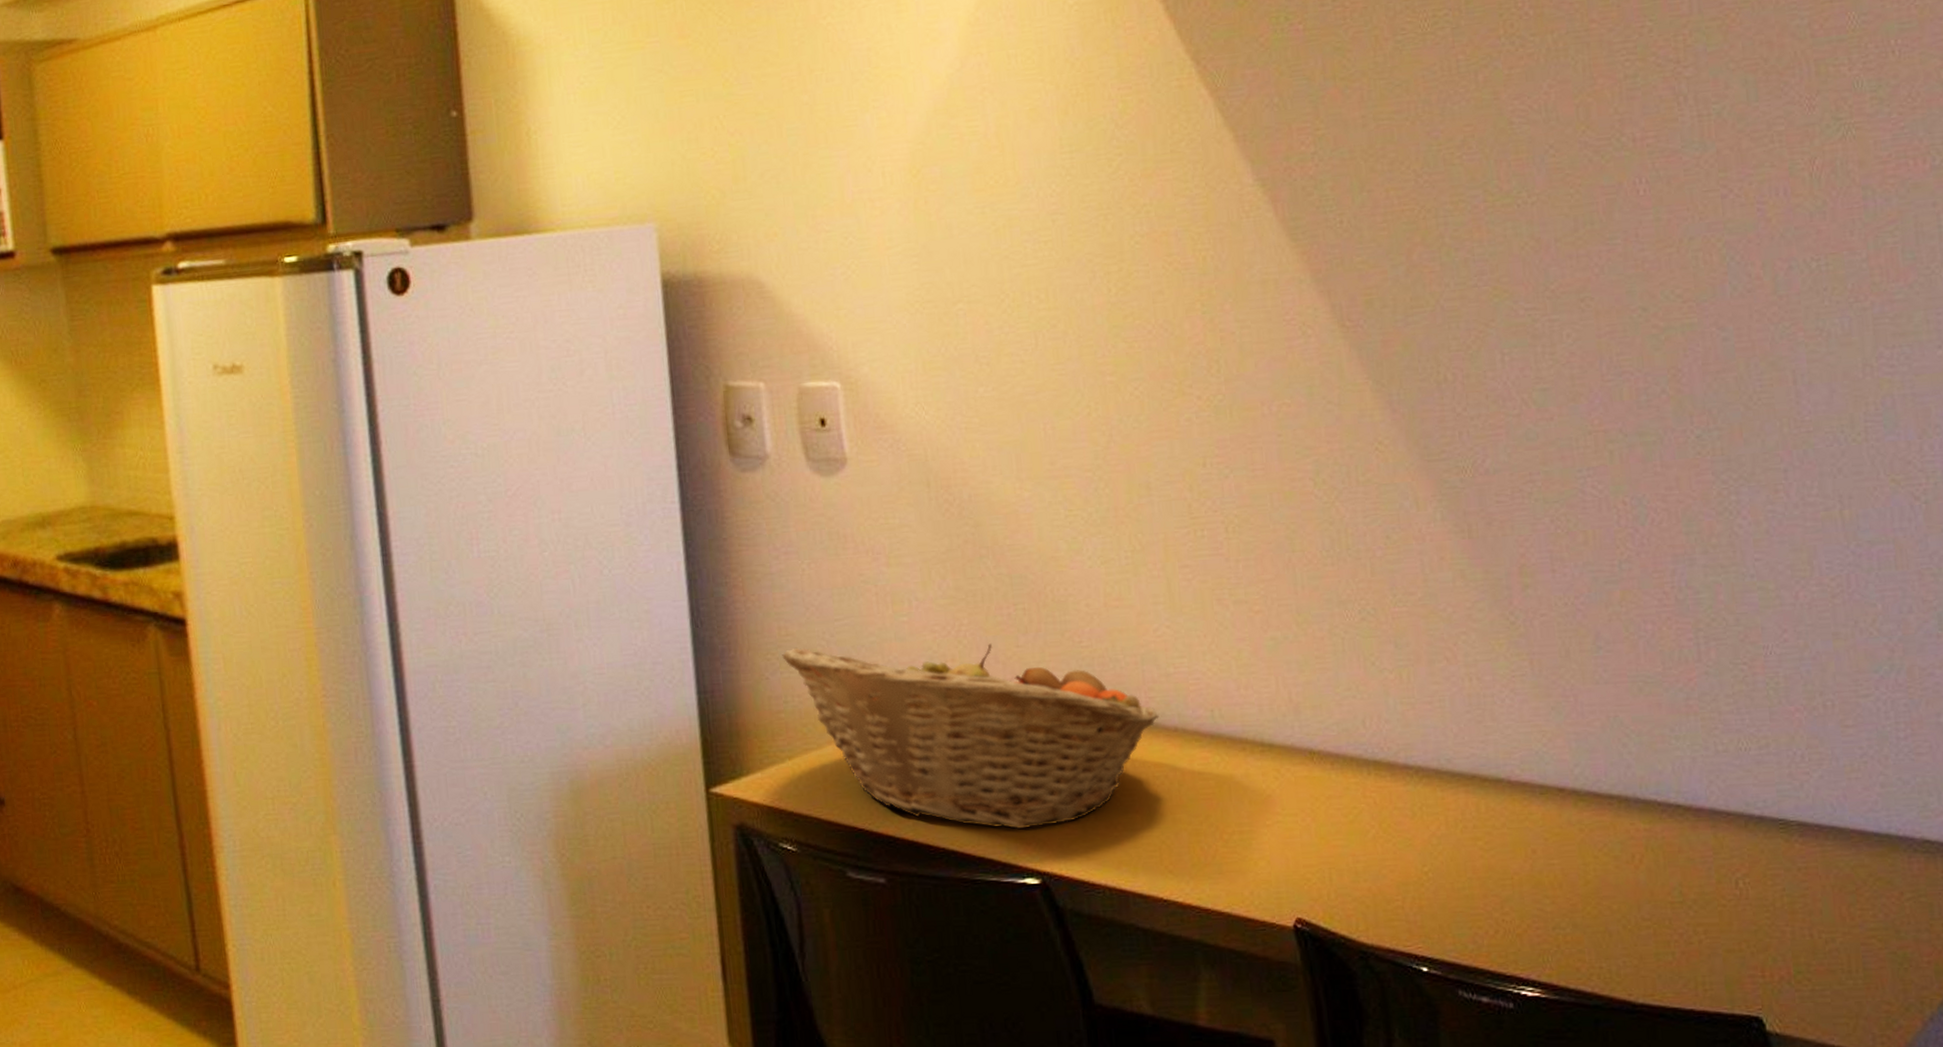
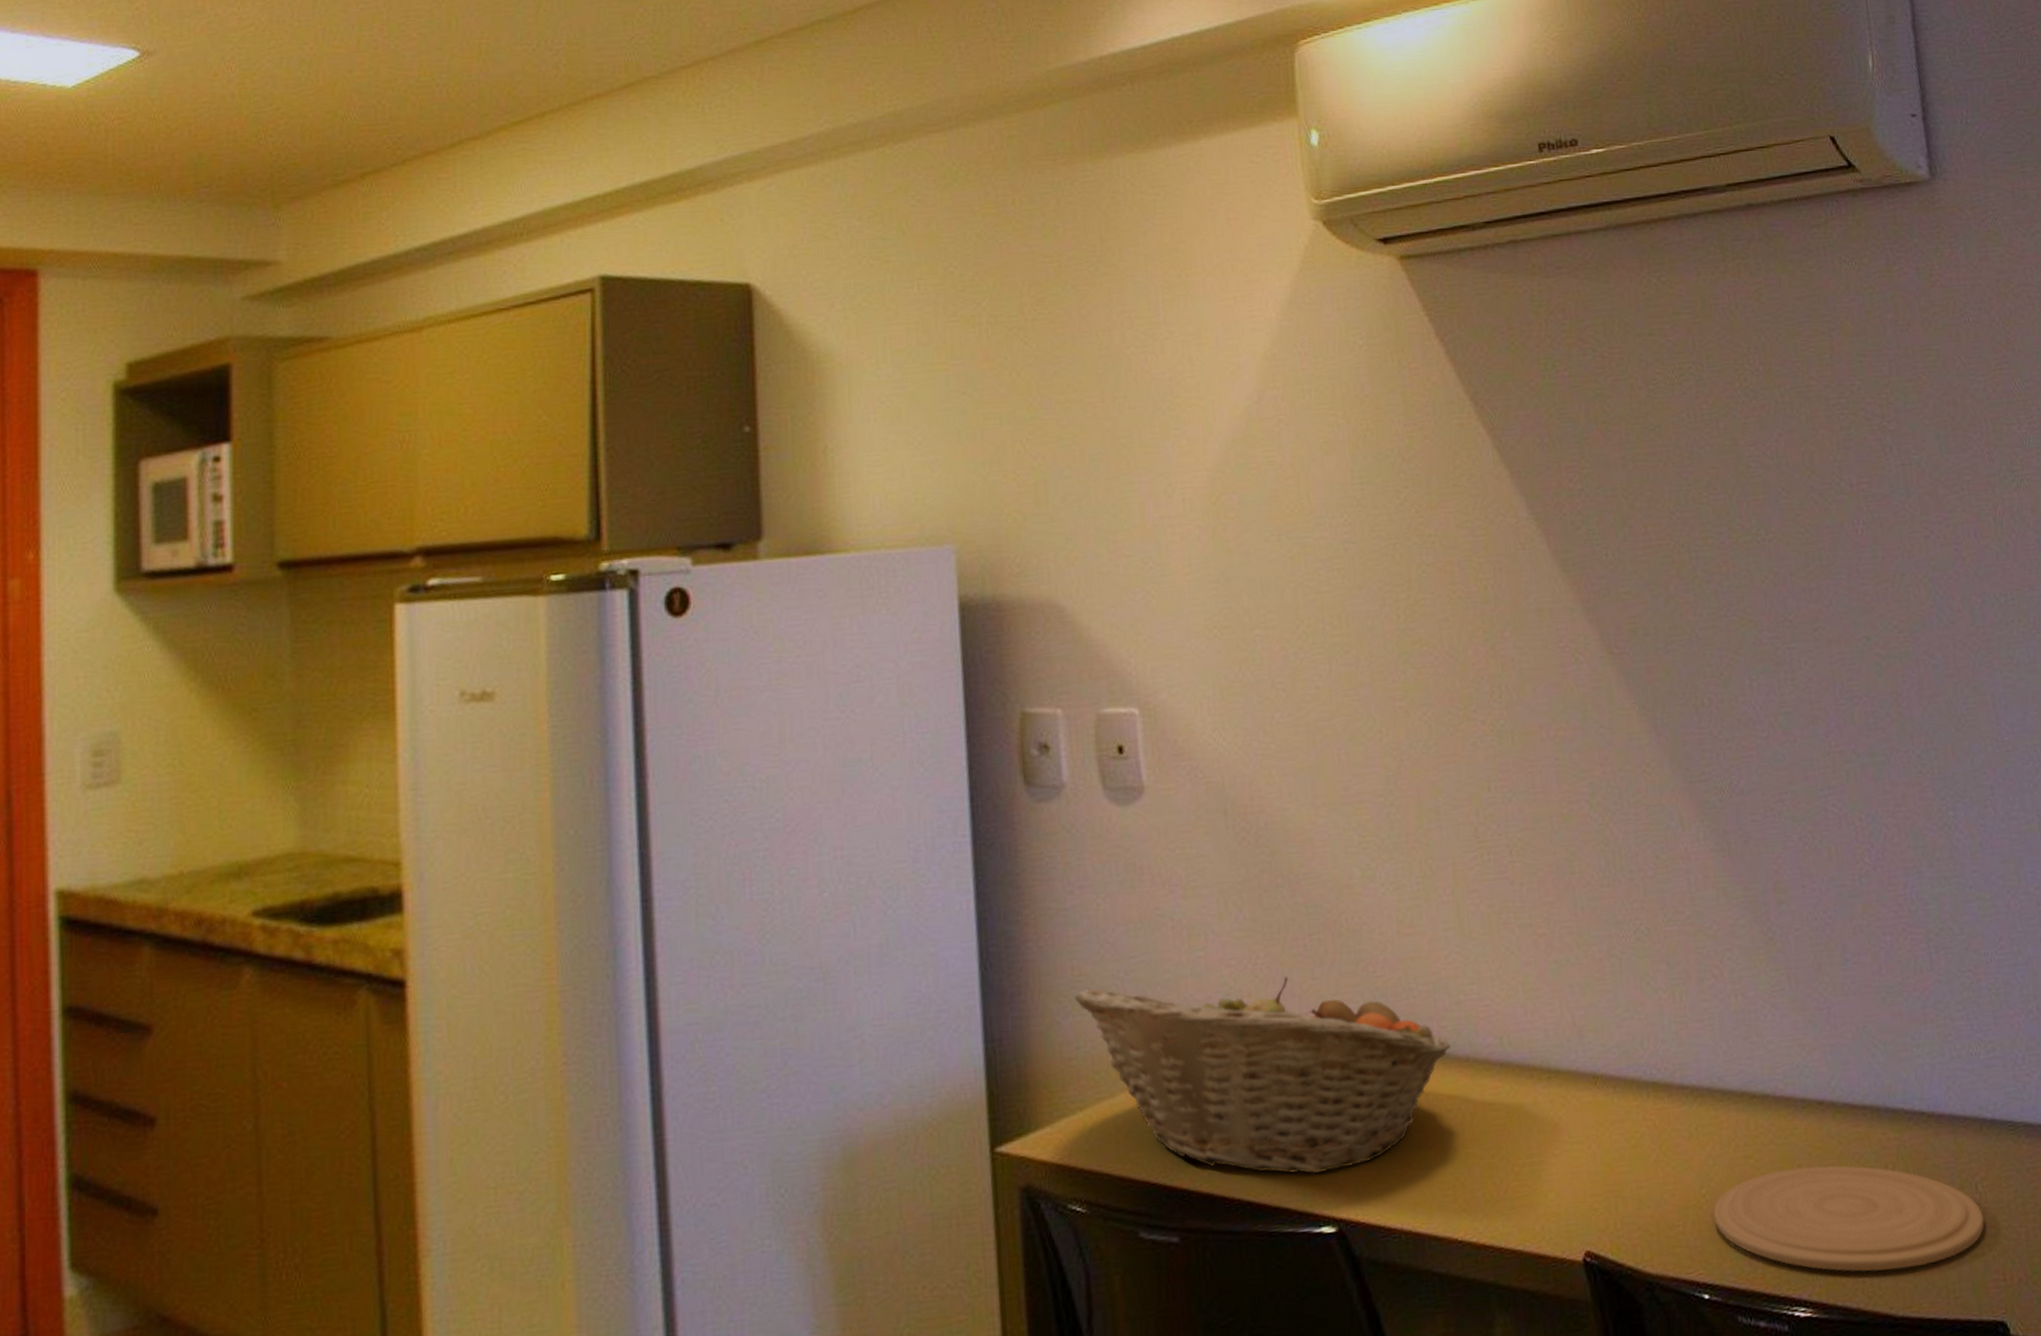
plate: none [1435,852,1745,959] -> present [1712,1165,1985,1273]

